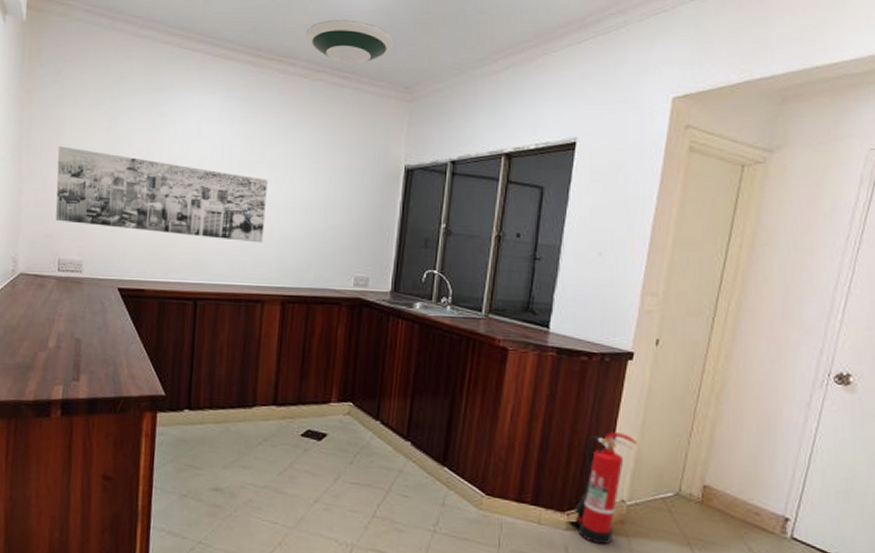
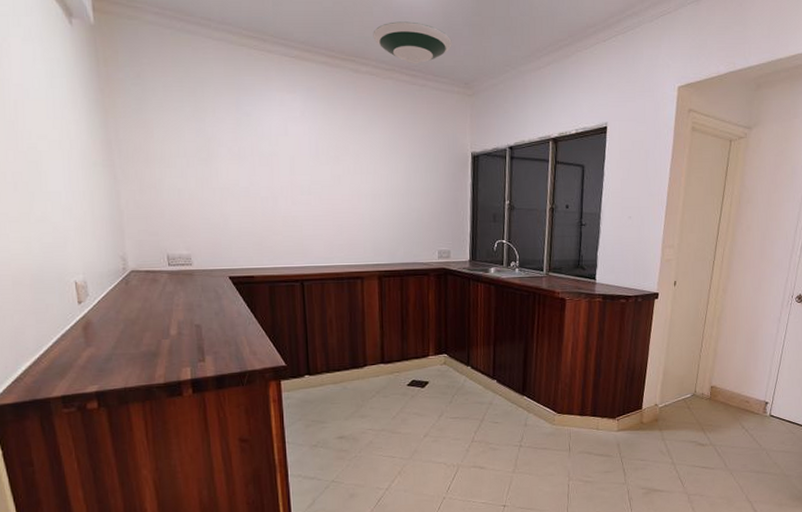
wall art: present [55,146,268,243] -> none [149,148,356,228]
fire extinguisher: present [571,432,637,545] -> none [620,355,664,439]

